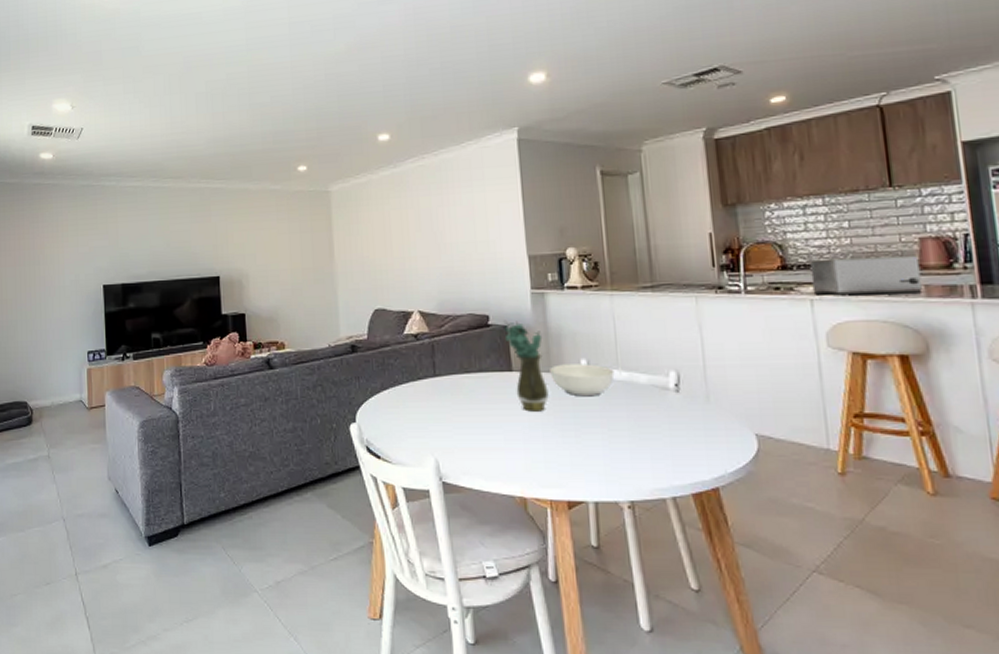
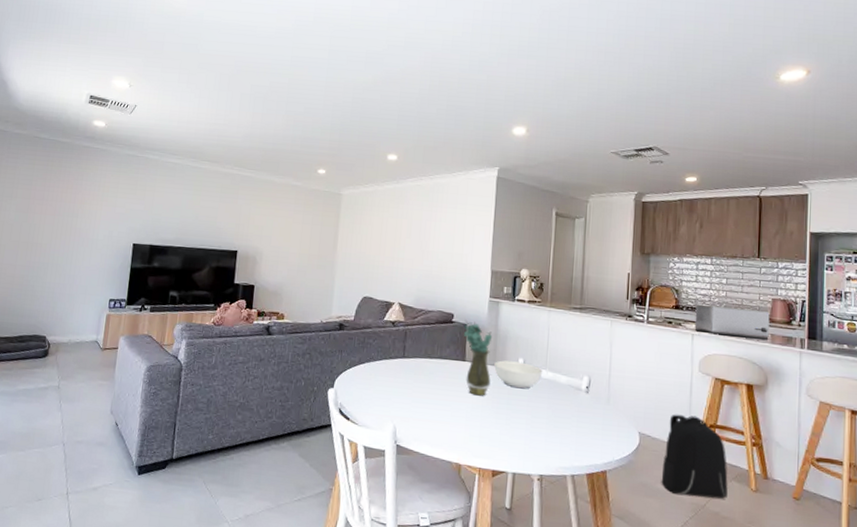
backpack: none [795,405,894,509] -> present [661,414,728,499]

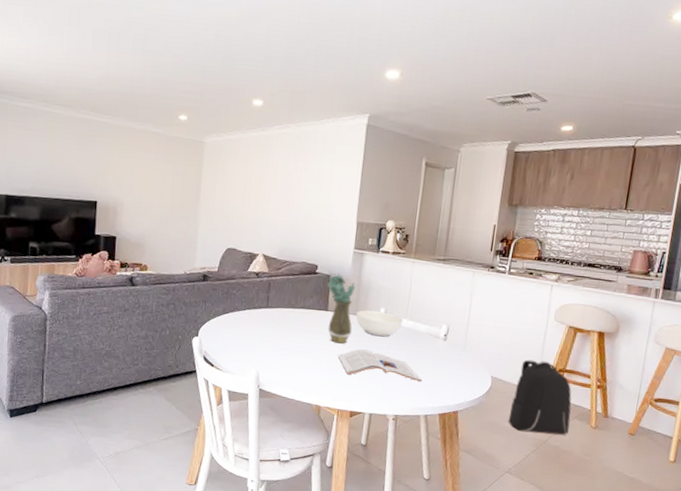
magazine: none [477,401,567,438] -> present [338,349,423,382]
toaster: present [694,304,770,341] -> none [554,255,630,291]

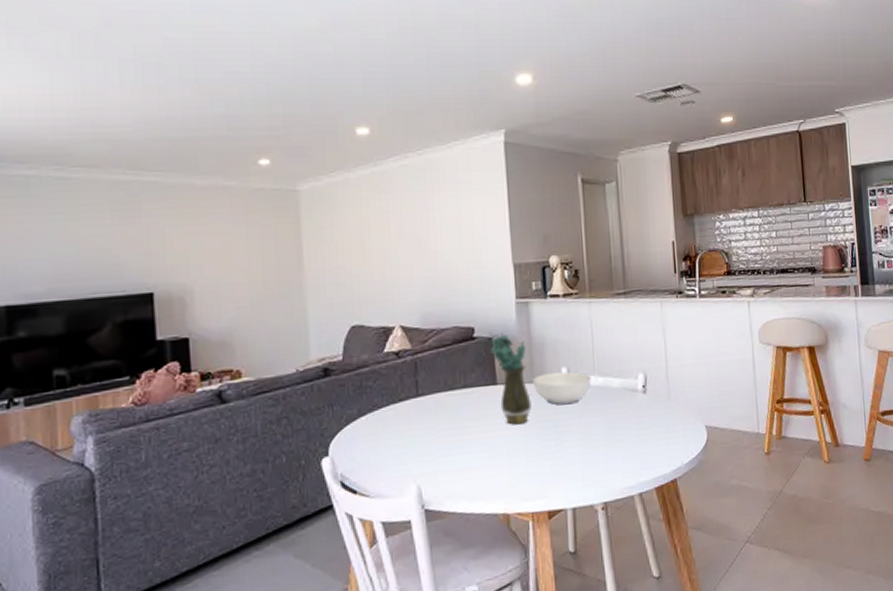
magazine: present [338,349,423,382] -> none [520,425,628,464]
backpack: present [508,359,572,435] -> none [734,393,802,486]

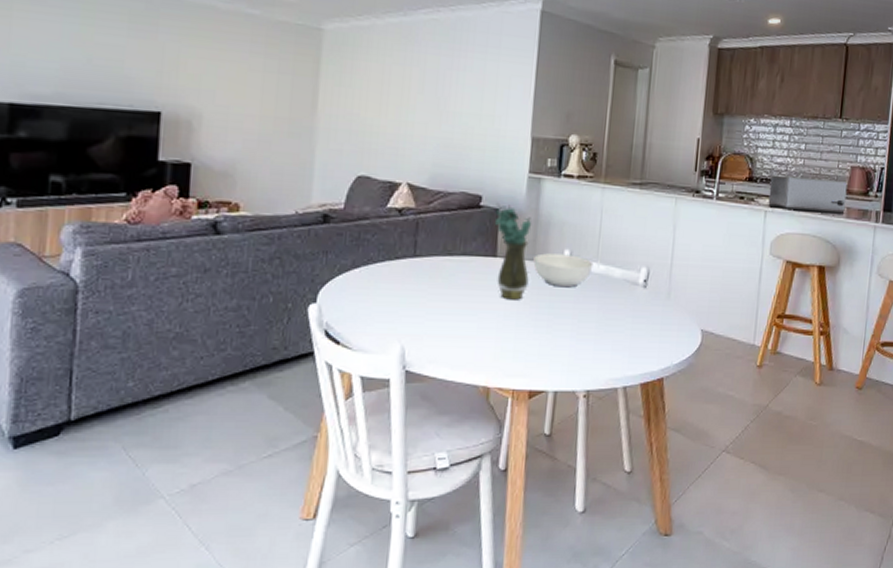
toaster: none [748,261,824,298] -> present [768,175,848,215]

